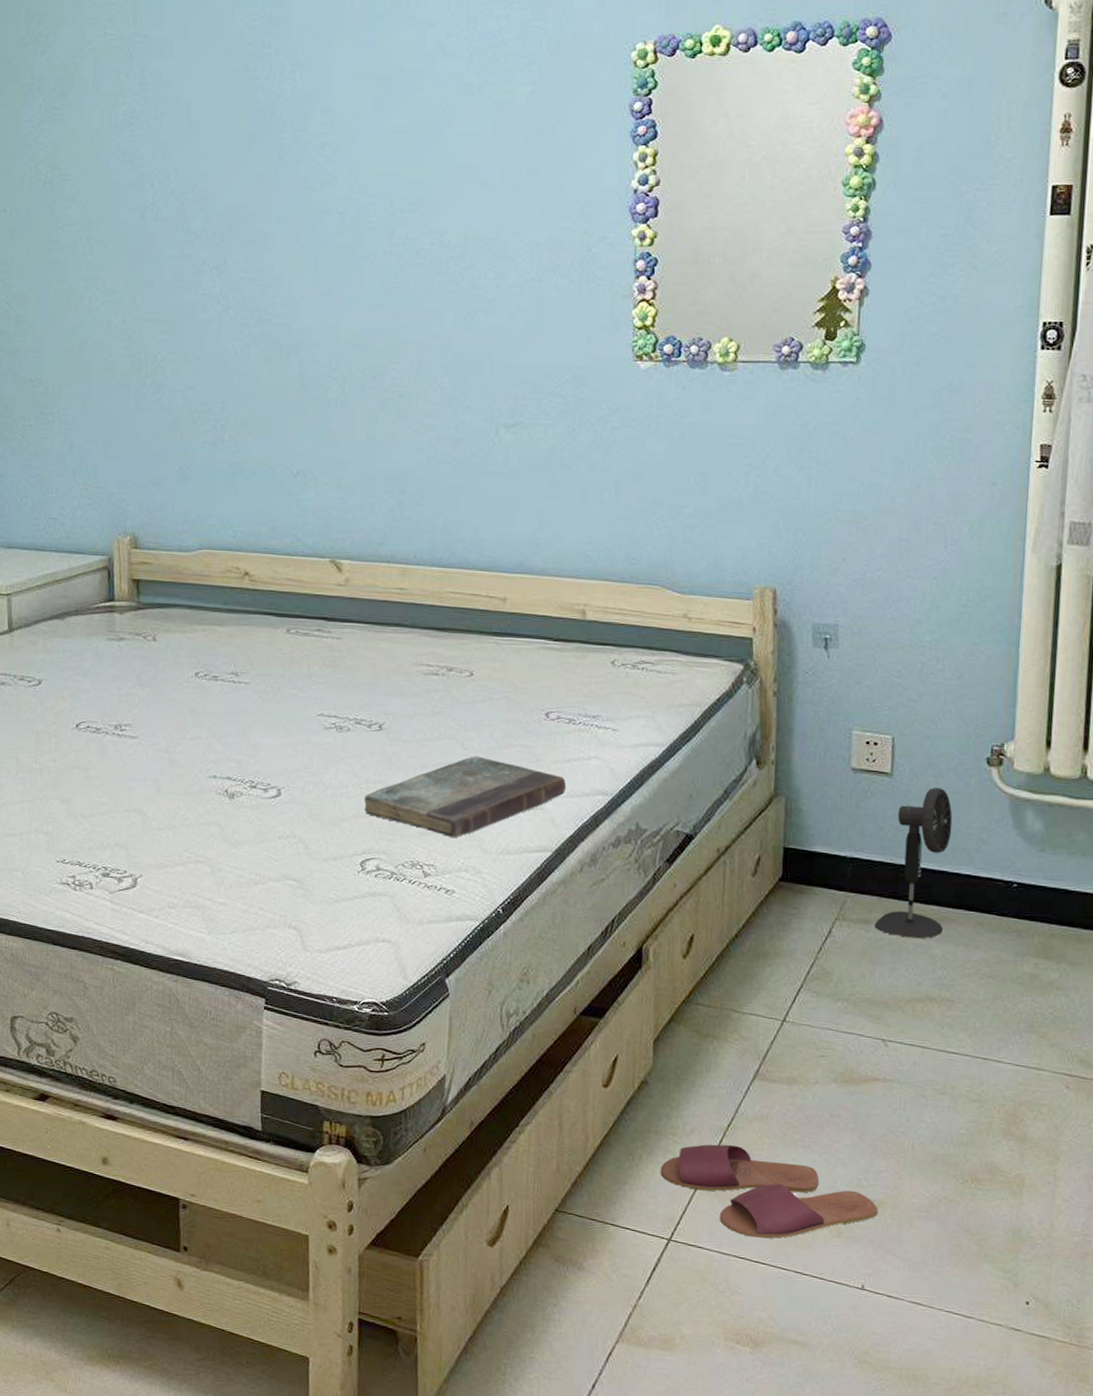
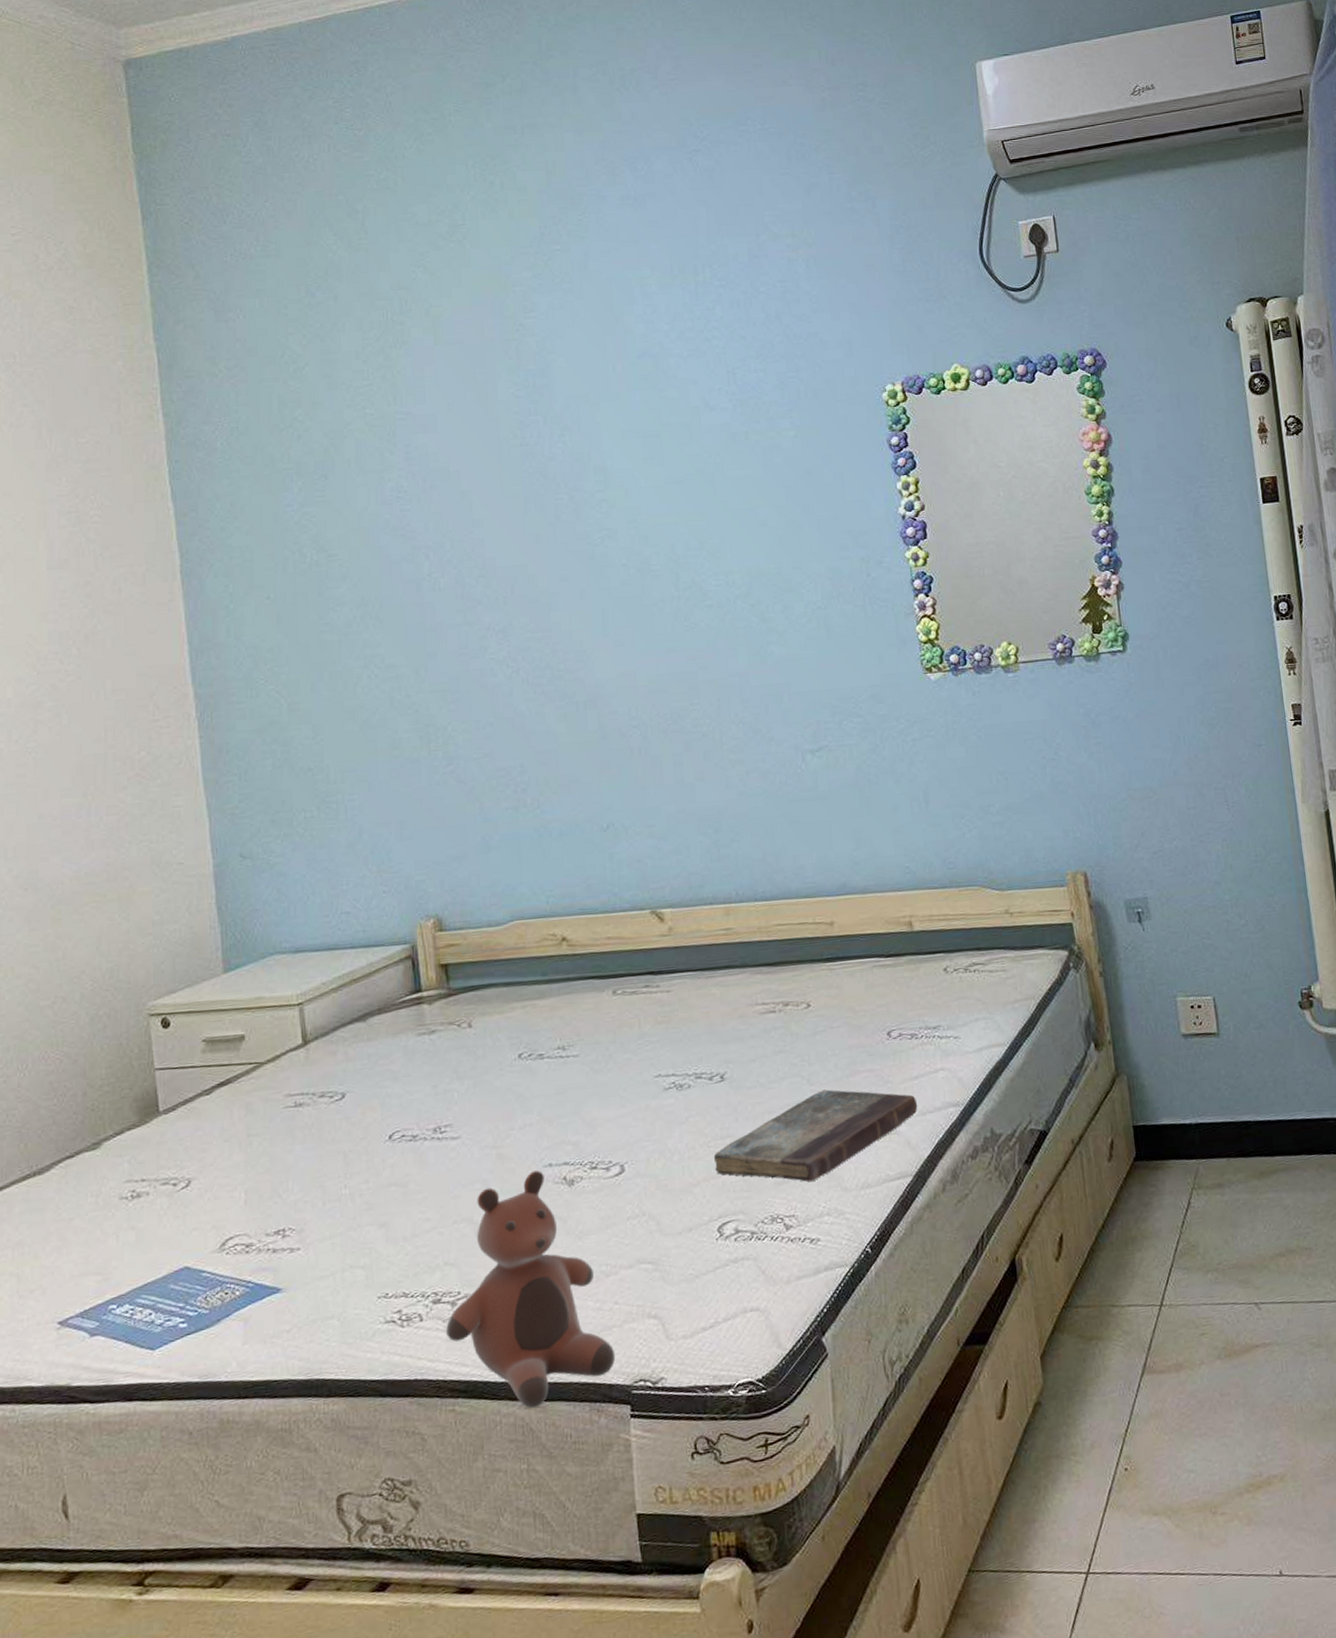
teddy bear: none [112,779,256,983] -> present [446,1170,616,1409]
slippers: present [660,1144,878,1239] -> none [1067,1450,1282,1548]
standing fan: present [874,788,953,939] -> none [1228,1039,1290,1194]

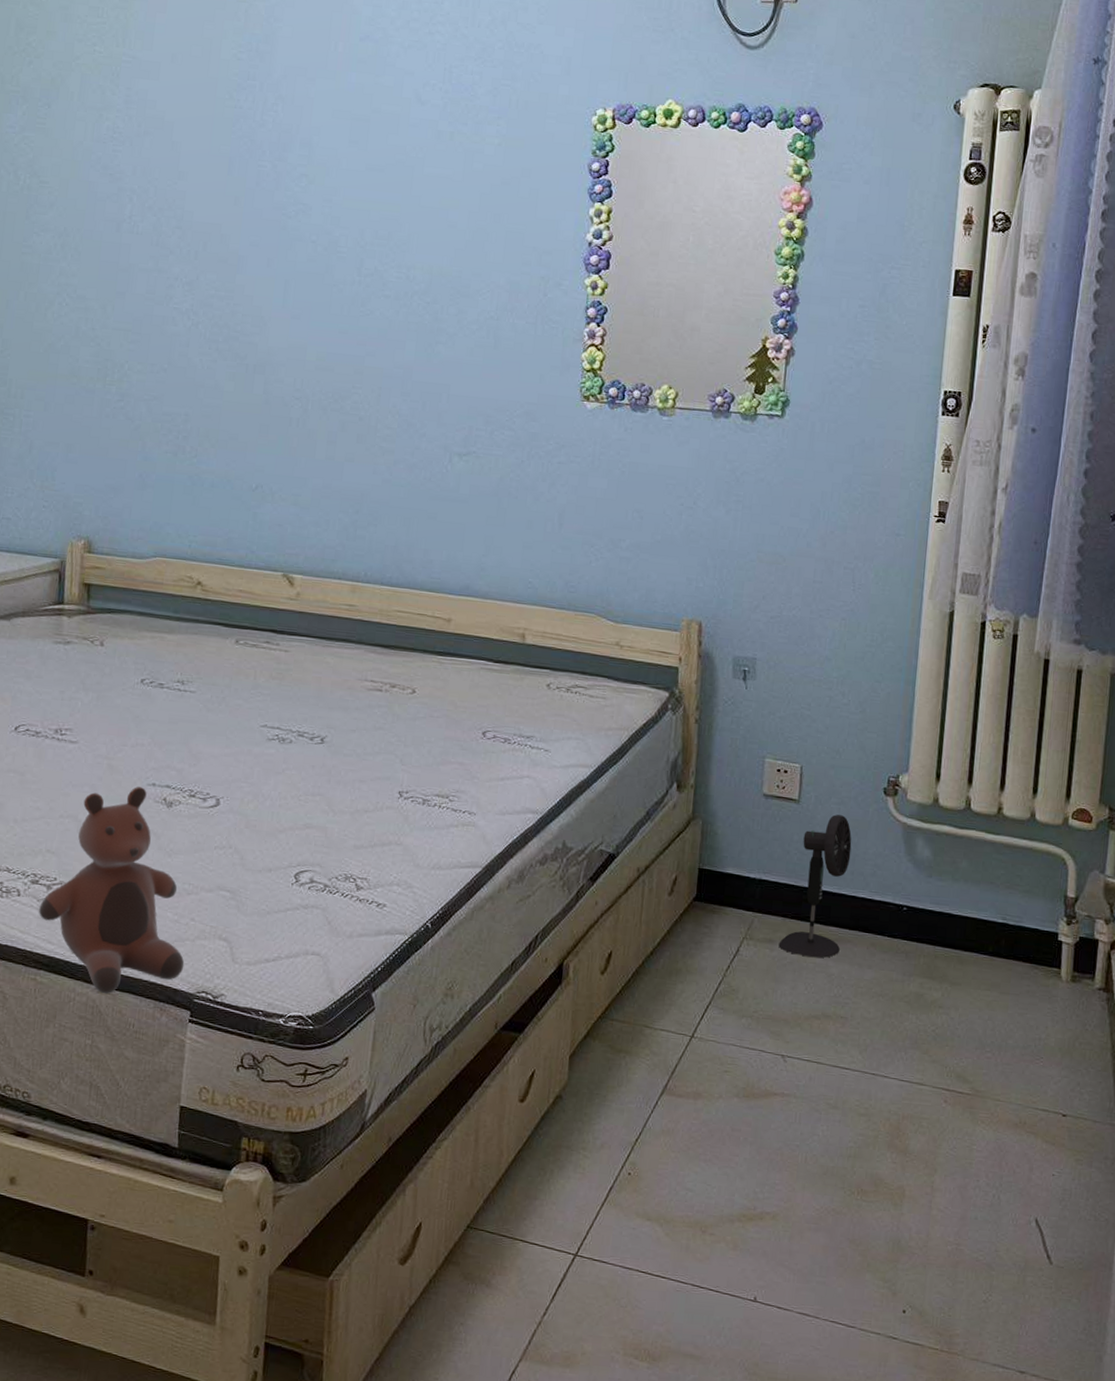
book: present [713,1089,918,1182] -> none [301,771,499,852]
standing fan: none [1228,1039,1290,1194] -> present [778,814,852,958]

